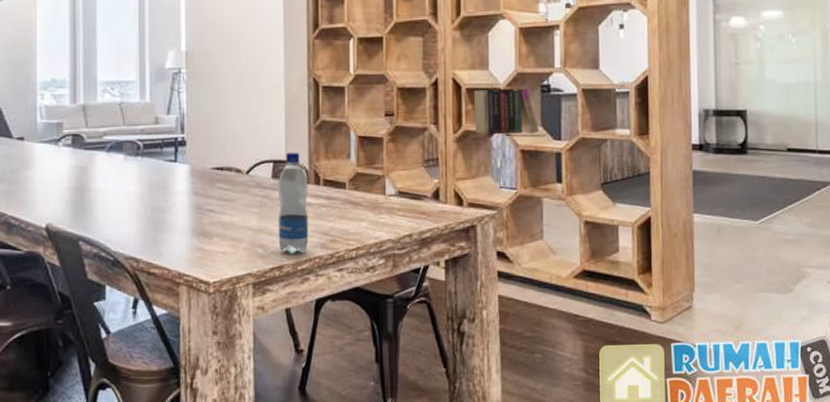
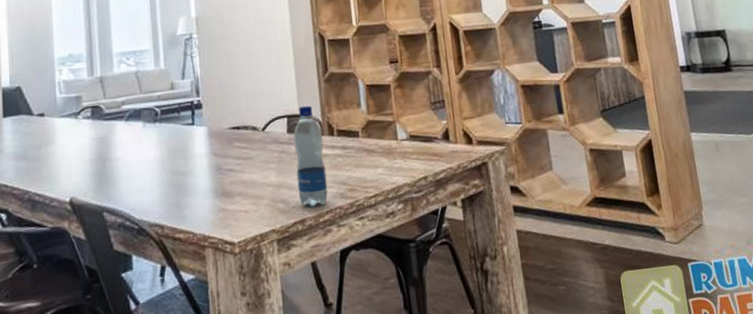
books: present [474,88,539,135] -> none [471,26,536,74]

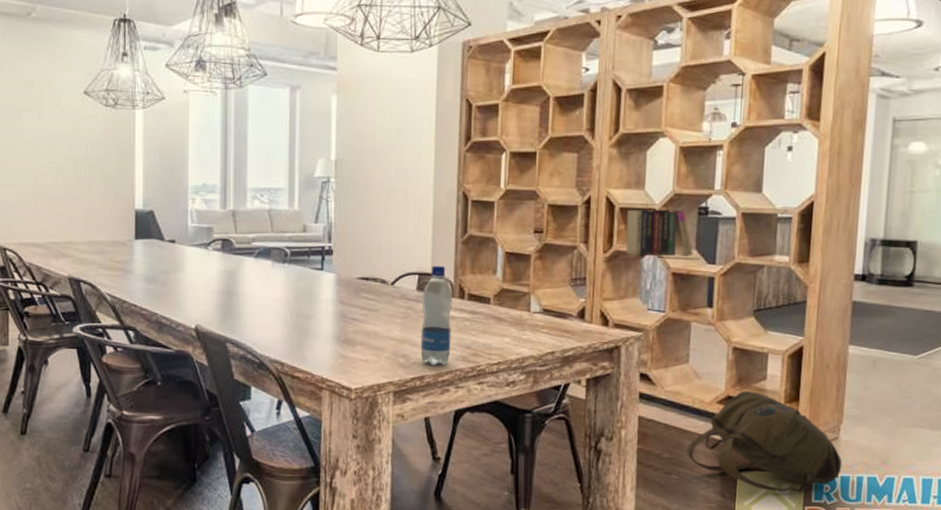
books: none [471,26,536,74] -> present [626,209,693,257]
backpack: none [567,189,713,289] -> present [686,391,842,493]

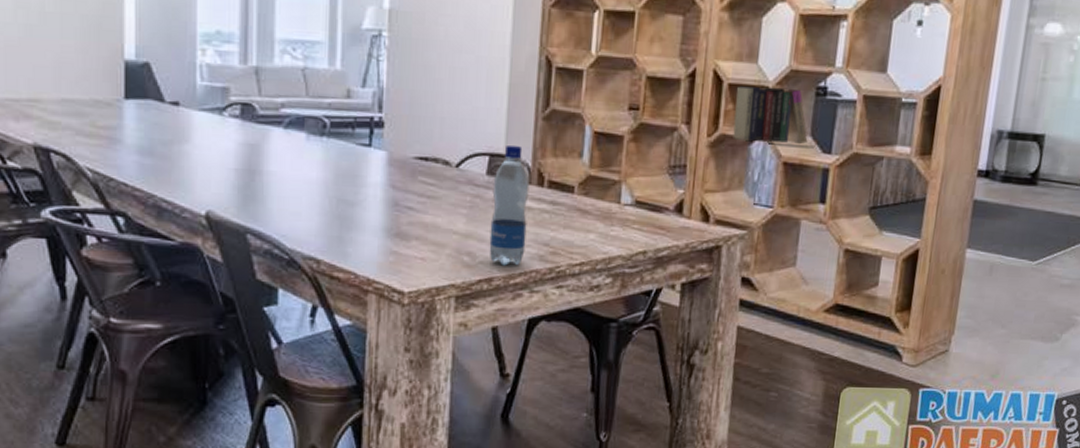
backpack: present [686,391,842,493] -> none [788,299,951,410]

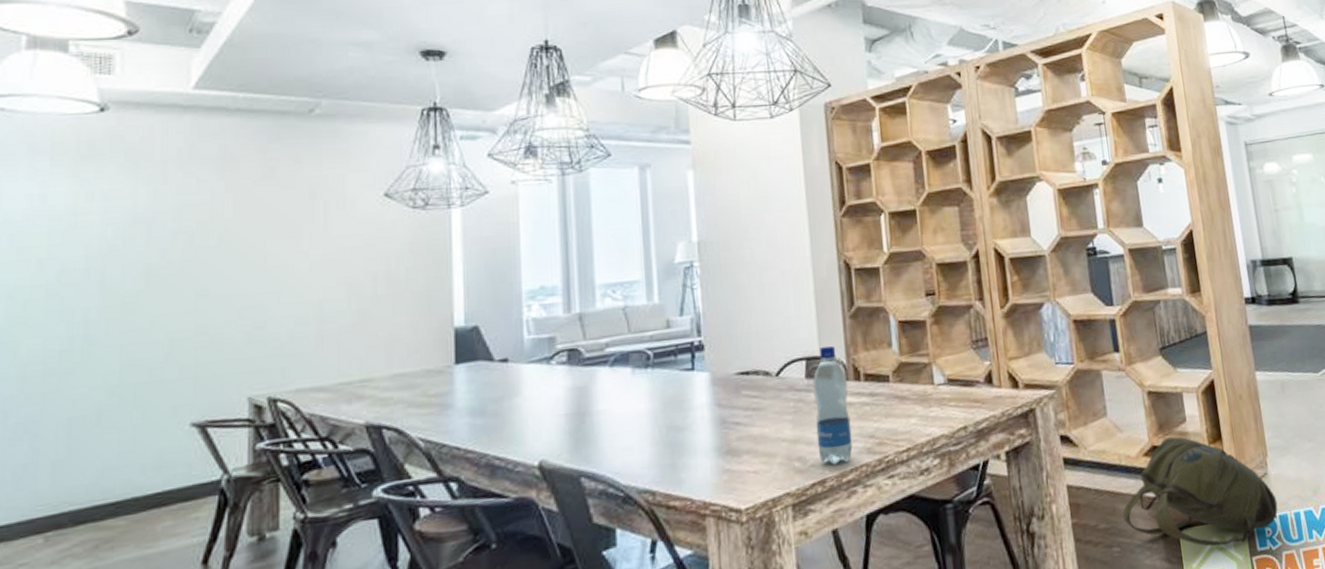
books: present [733,86,808,145] -> none [1018,252,1090,308]
backpack: none [788,299,951,410] -> present [1122,436,1278,547]

